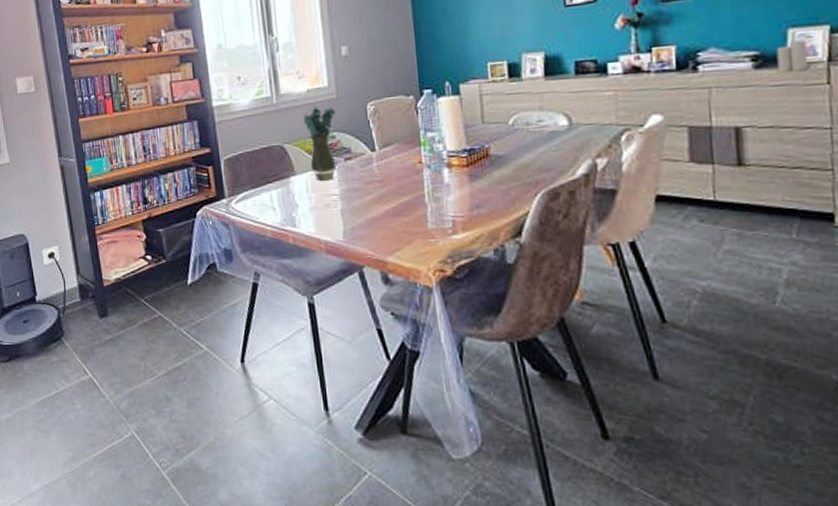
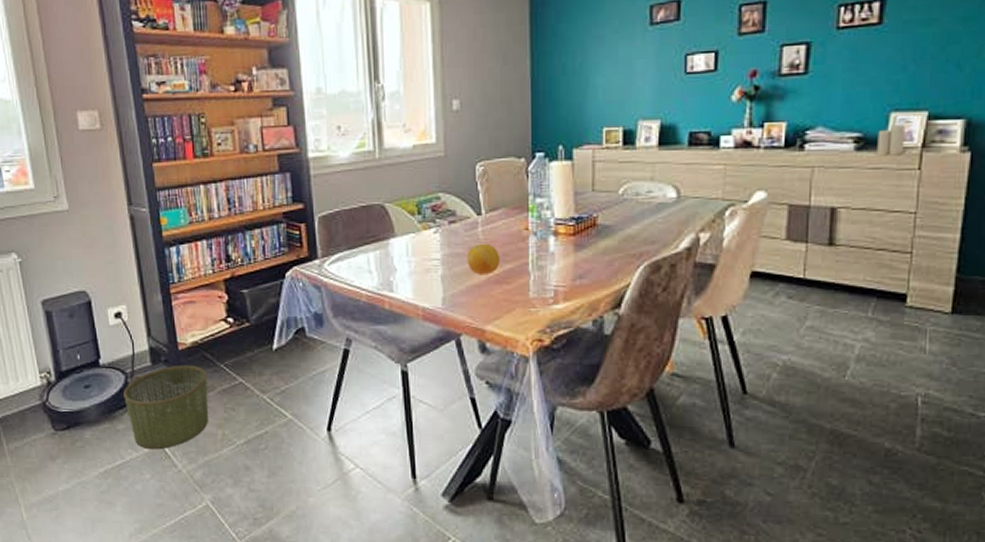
basket: none [57,300,132,381] -> present [123,365,209,450]
vase: present [303,105,337,181] -> none [407,163,443,244]
fruit: none [364,177,397,209] -> present [466,243,501,275]

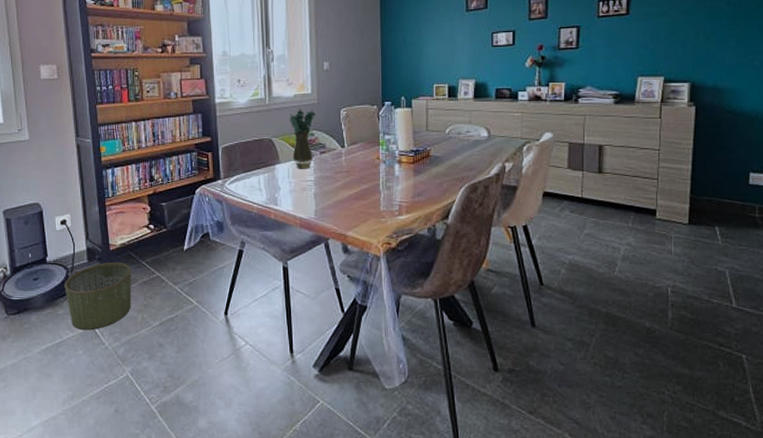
vase: none [407,163,443,244] -> present [290,108,316,169]
fruit: present [466,243,501,275] -> none [333,169,359,193]
candle: present [875,123,906,156] -> none [628,85,650,108]

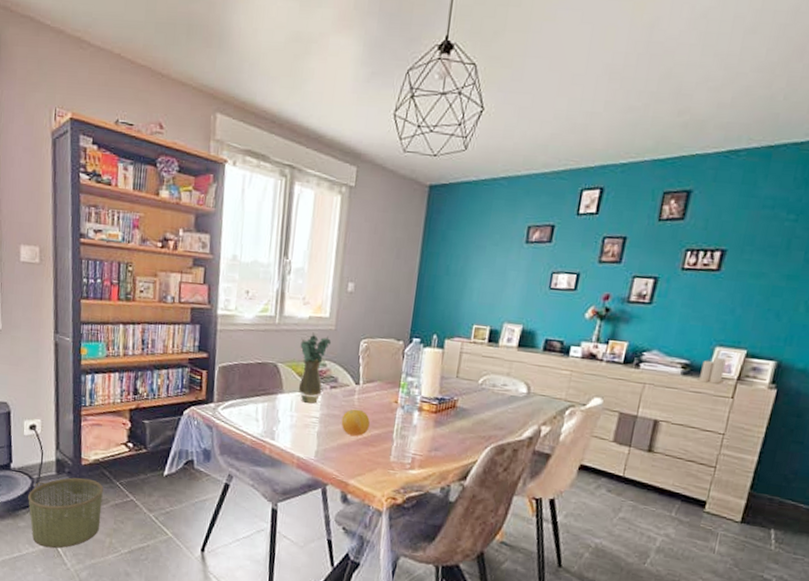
fruit: none [333,169,359,193] -> present [341,409,371,437]
candle: none [628,85,650,108] -> present [697,357,726,384]

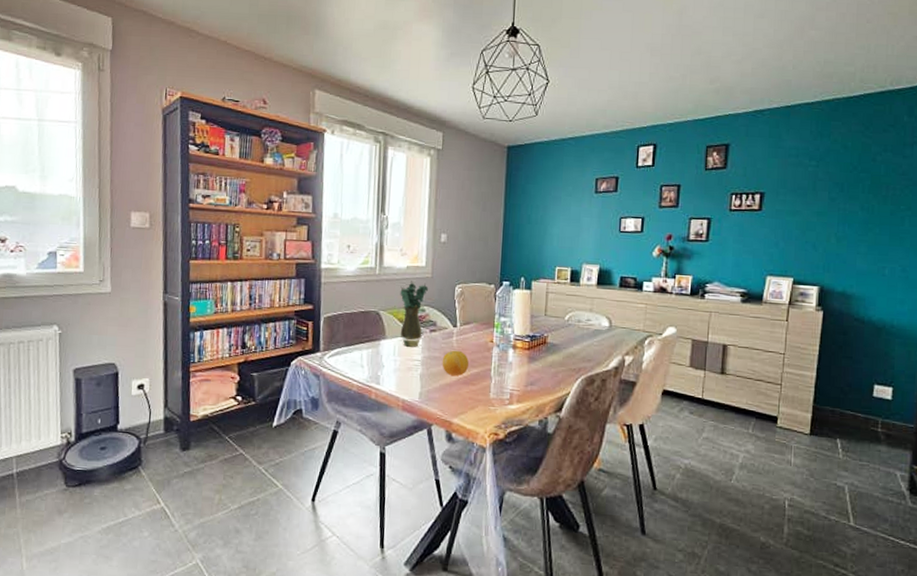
basket: present [28,477,103,548] -> none [135,434,212,510]
candle: present [697,357,726,384] -> none [755,285,778,309]

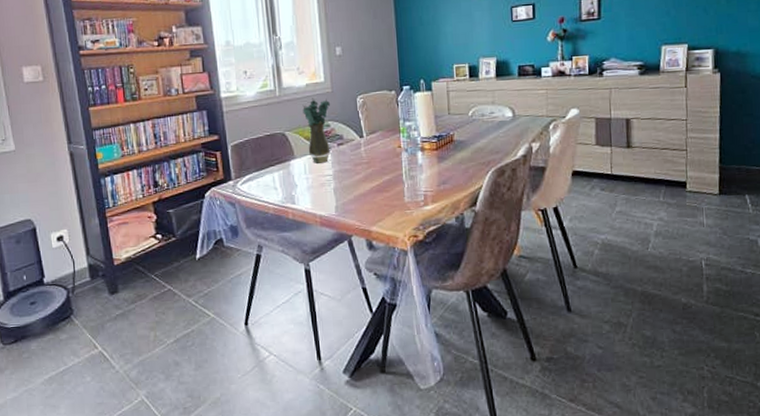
fruit: present [442,350,469,377] -> none [353,160,381,186]

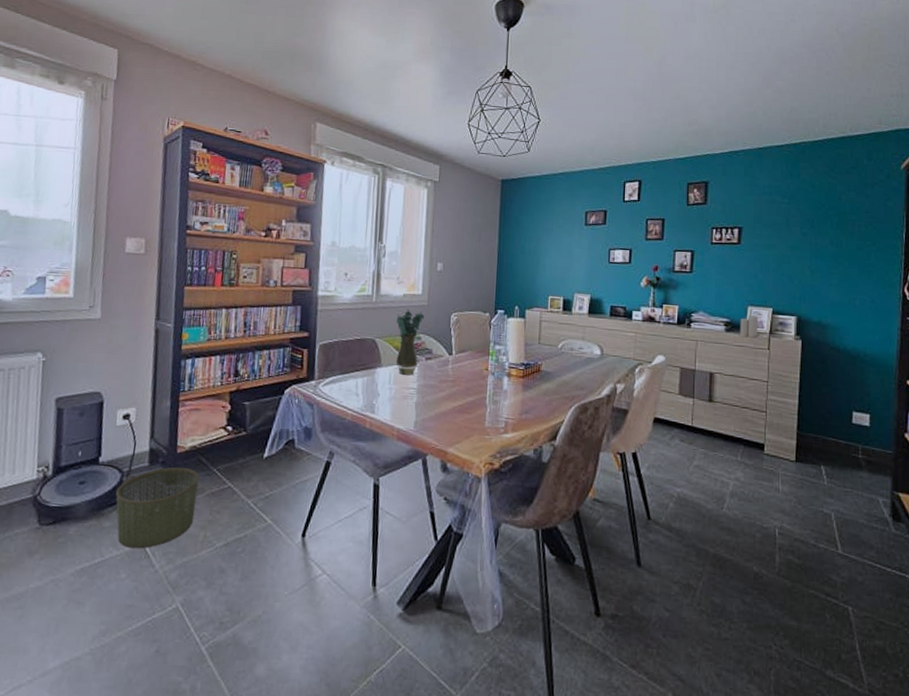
basket: none [66,277,142,355] -> present [116,467,199,549]
candle: none [654,54,675,79] -> present [739,314,759,338]

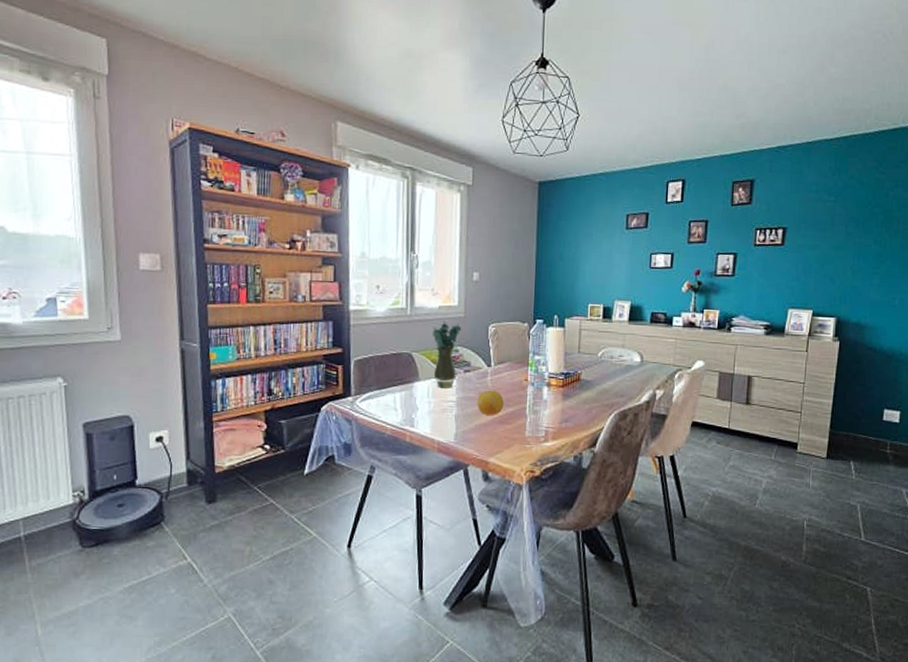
basket: present [116,467,199,549] -> none [157,486,240,566]
fruit: none [437,378,465,405] -> present [477,390,505,416]
candle: present [739,314,759,338] -> none [778,317,798,341]

